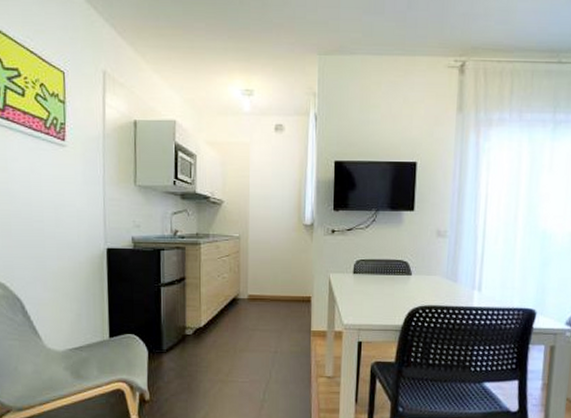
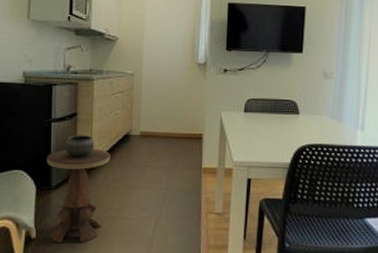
side table: none [158,299,219,406] -> present [47,135,111,244]

